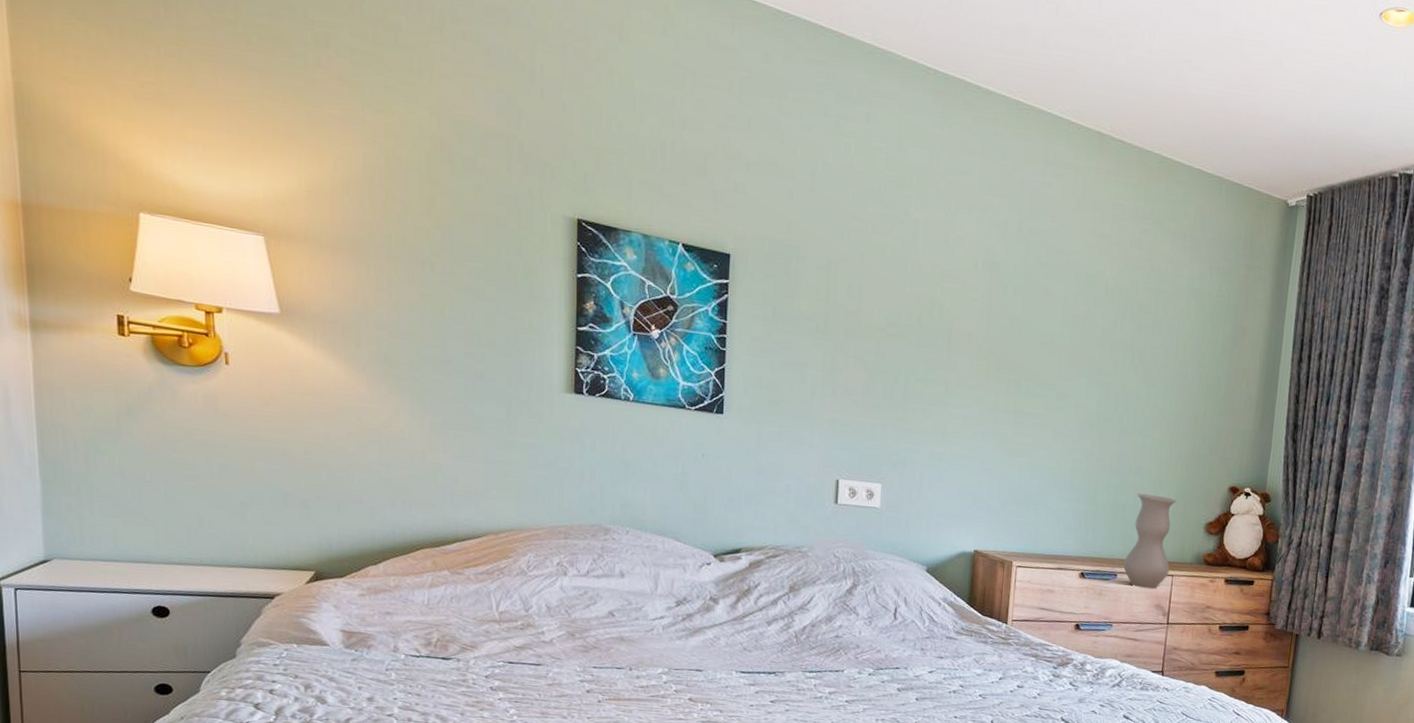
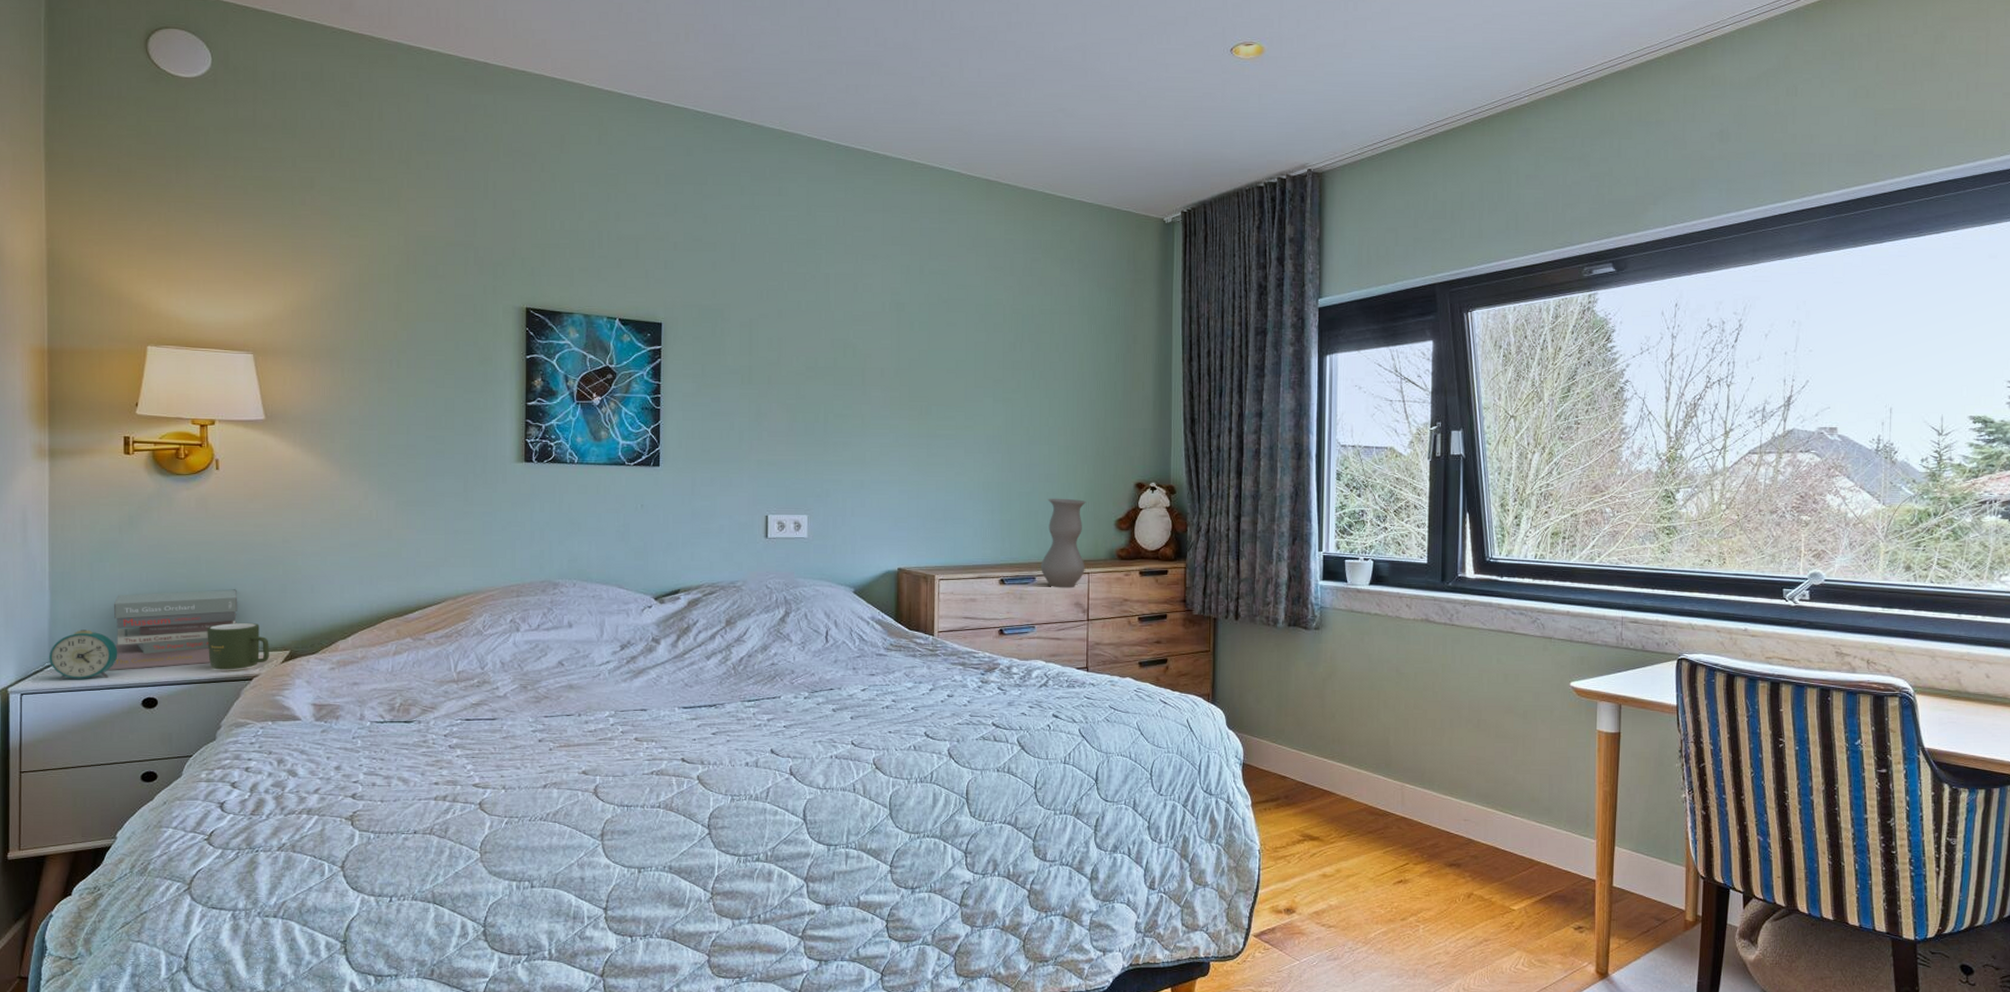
alarm clock: none [44,525,123,581] -> present [49,629,118,681]
books: none [113,491,256,576] -> present [108,589,238,670]
mug: none [221,535,292,587] -> present [207,622,269,671]

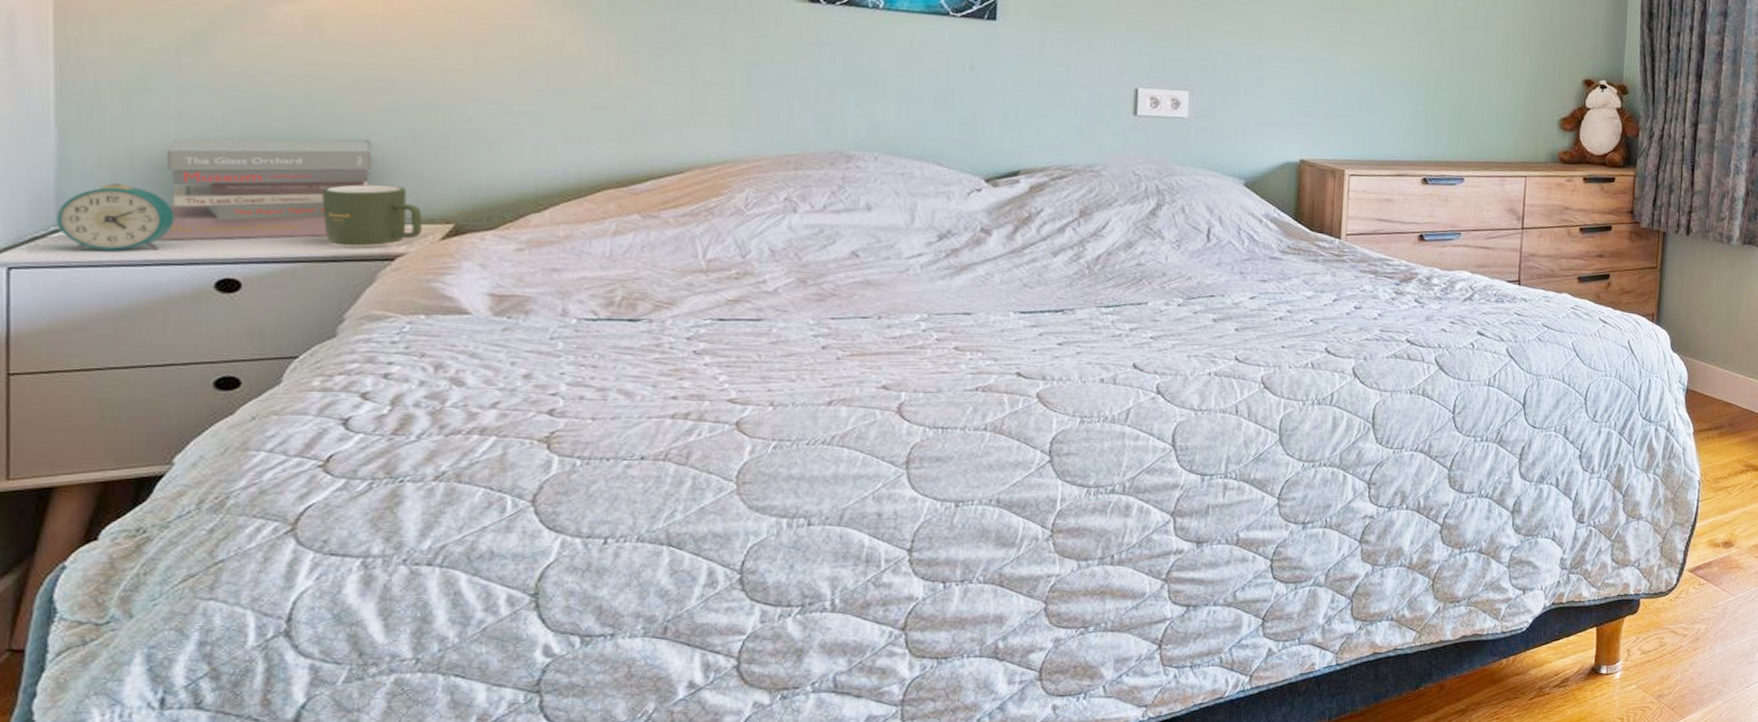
vase: present [1041,498,1087,589] -> none [1471,90,1528,193]

